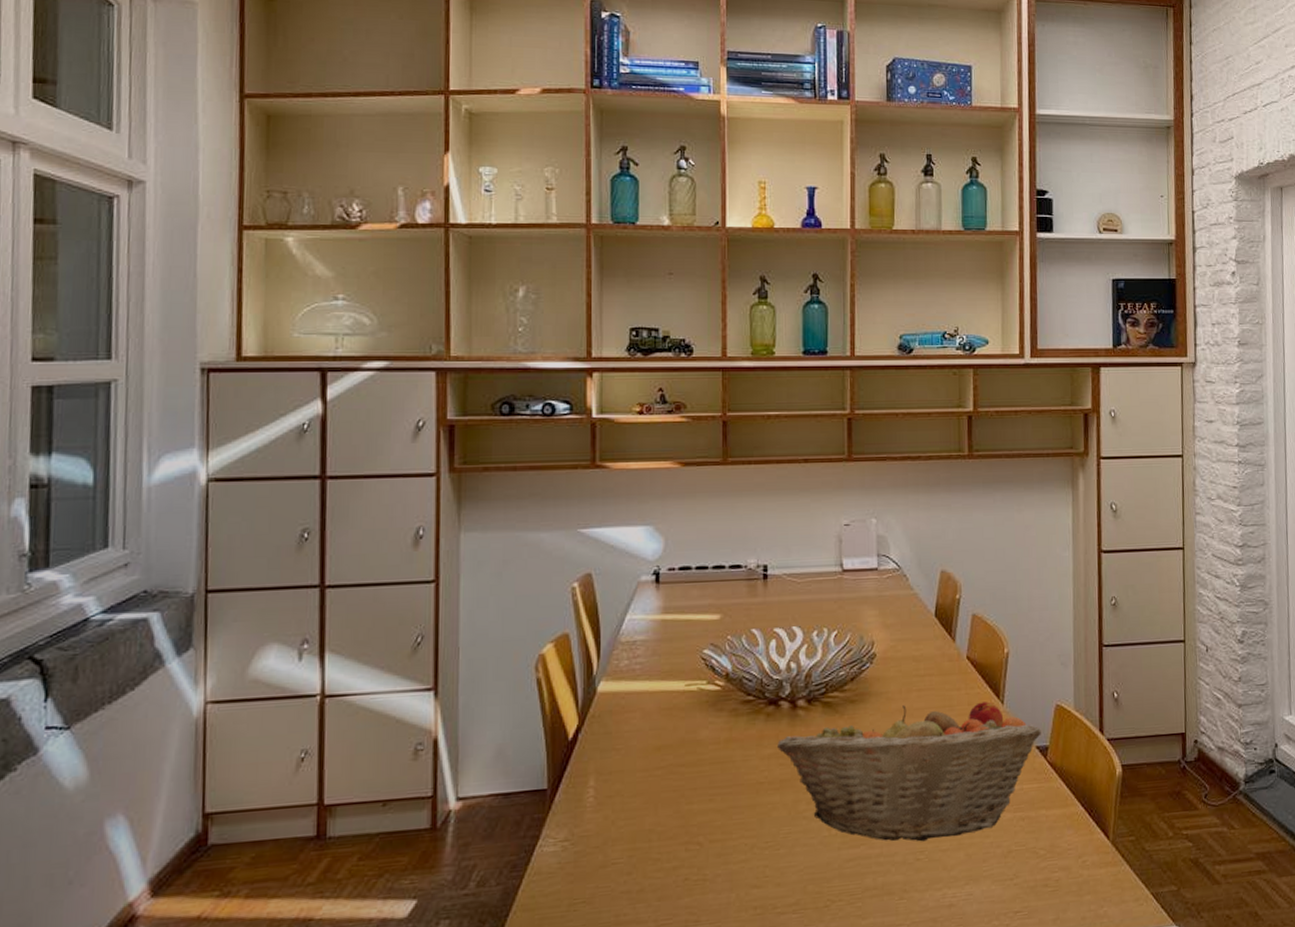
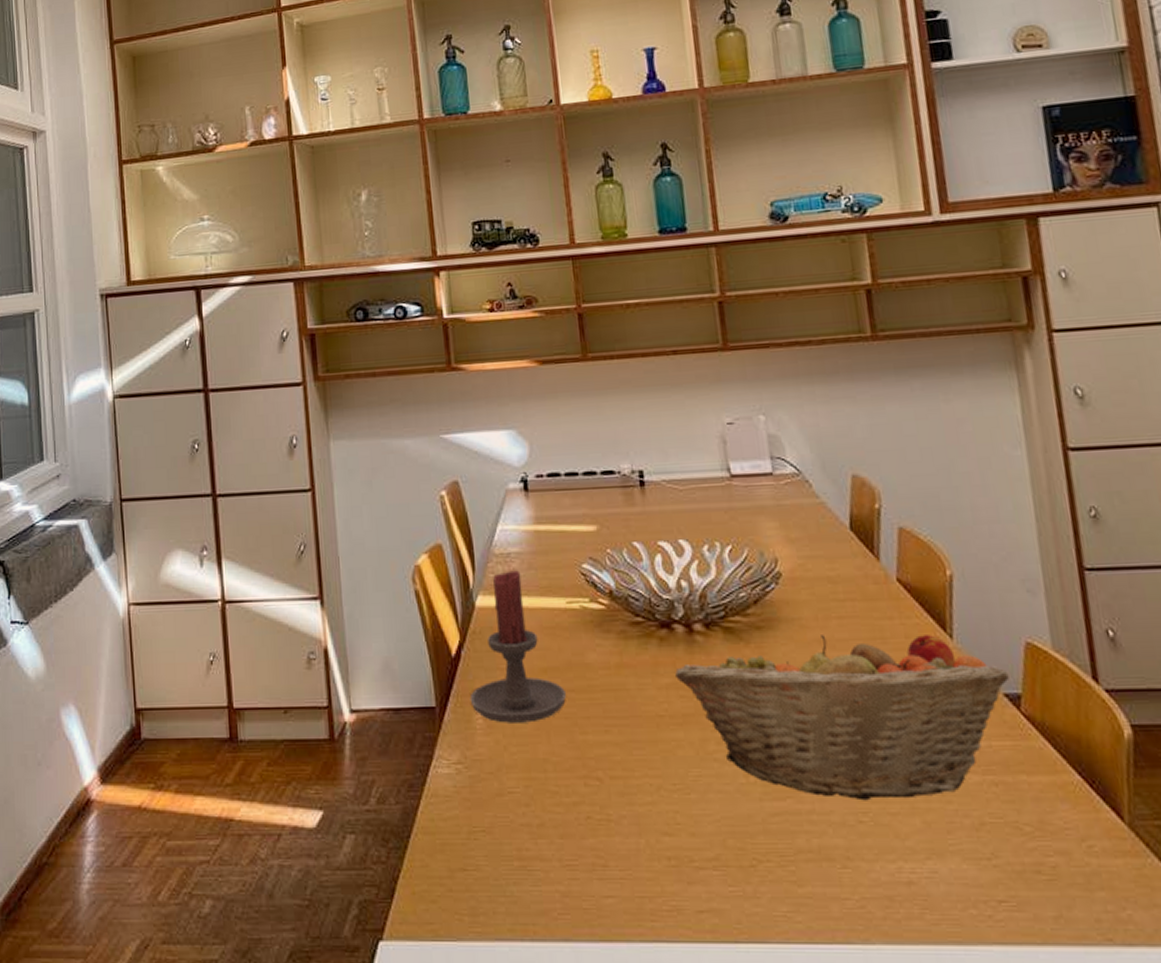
candle holder: none [582,657,677,800] -> present [469,570,567,723]

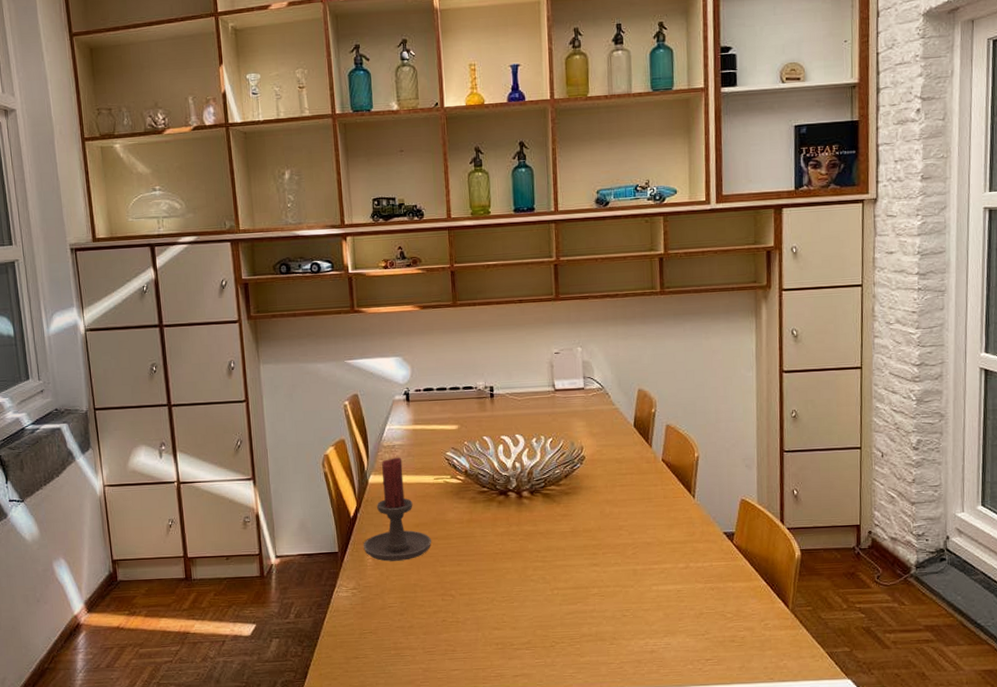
fruit basket: present [675,635,1010,801] -> none [508,497,728,603]
peach: present [906,635,956,668] -> none [664,496,695,517]

